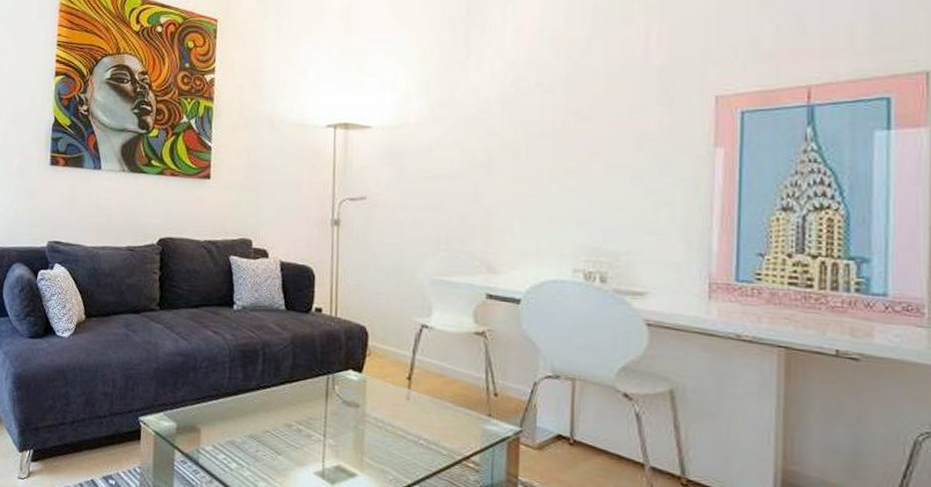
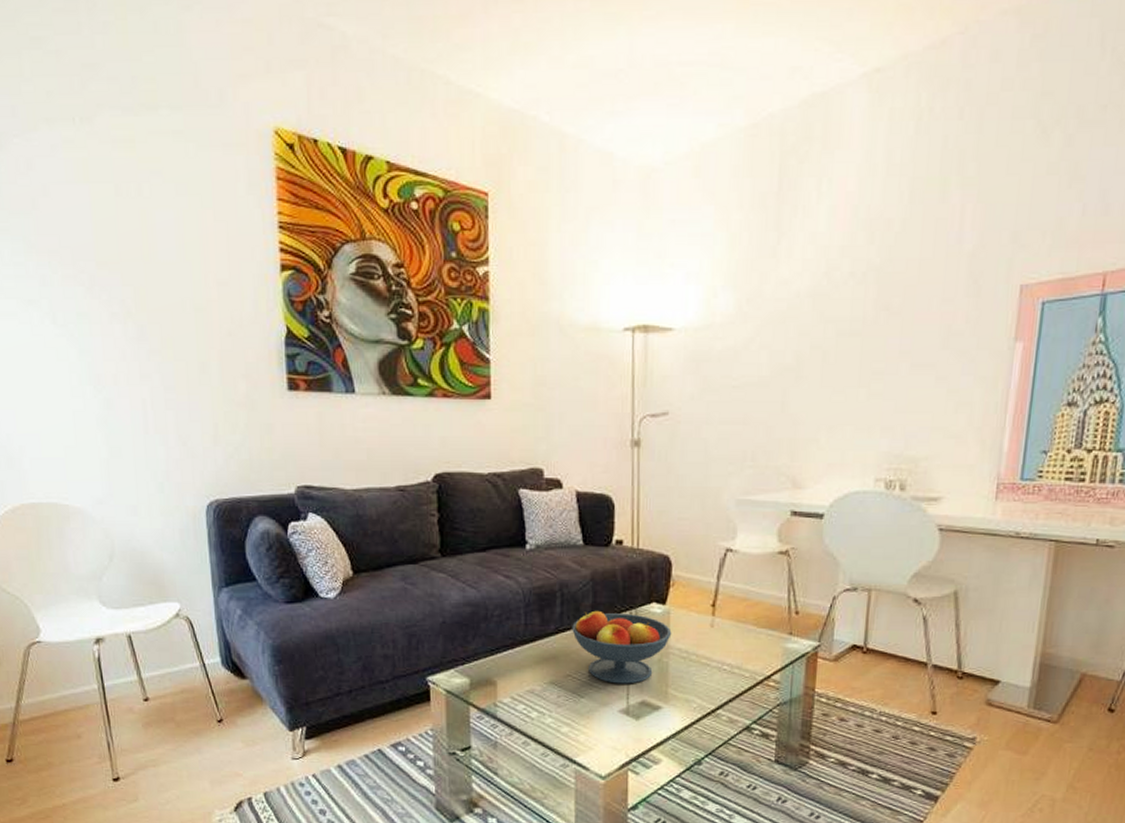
fruit bowl: none [272,371,368,448] -> present [572,610,672,684]

